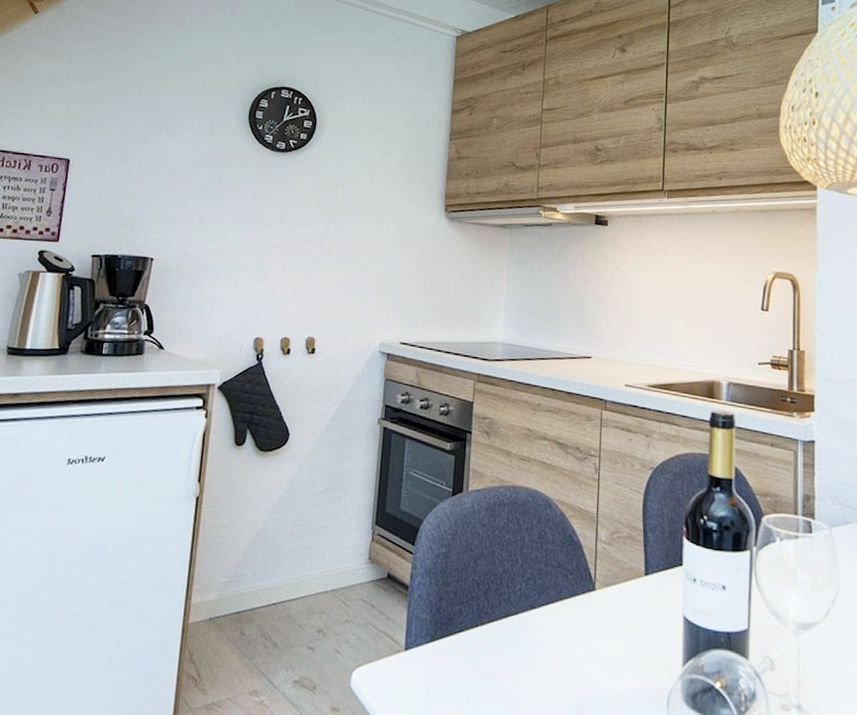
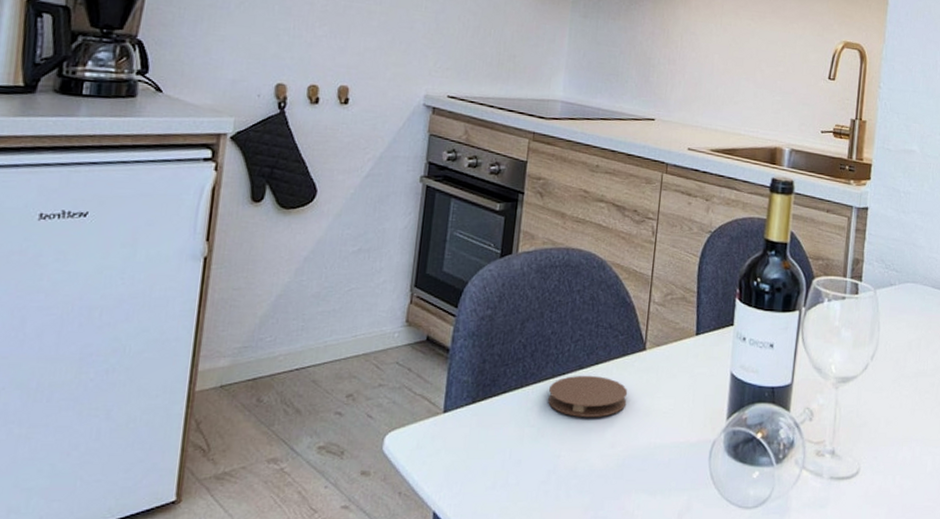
coaster: none [502,615,580,659] -> present [548,375,628,417]

